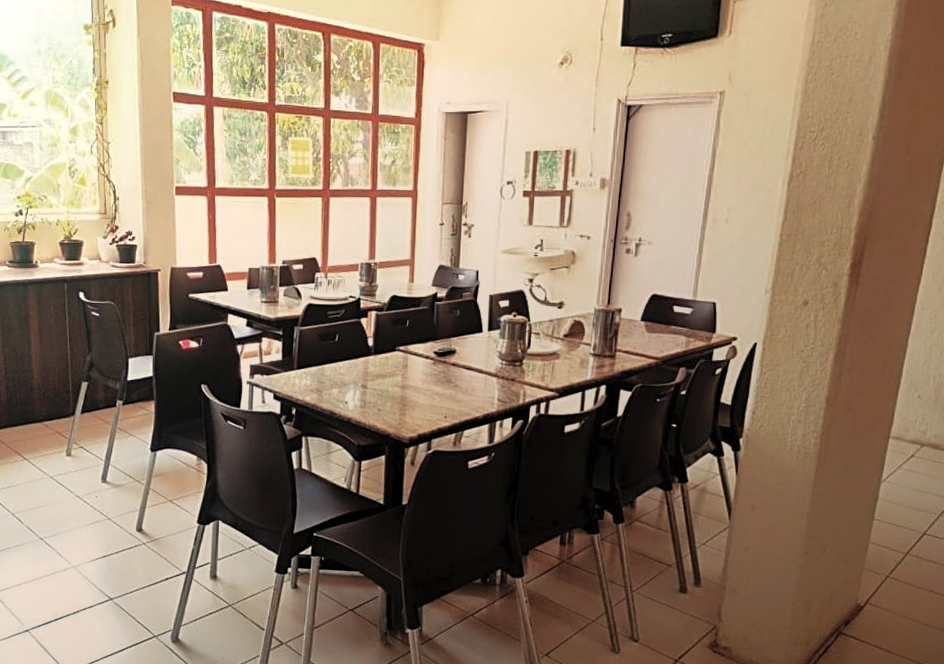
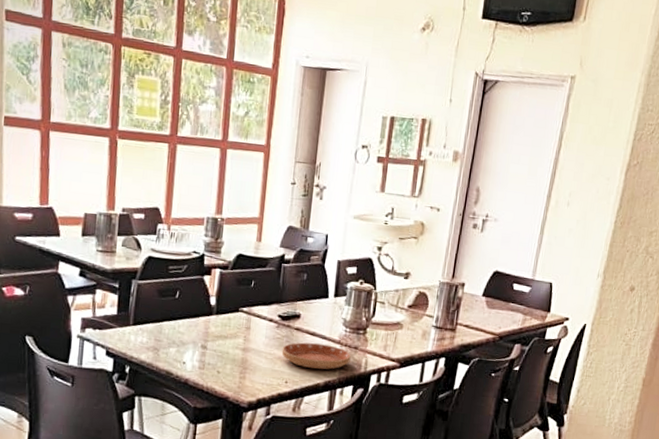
saucer: none [439,377,508,403] -> present [281,342,351,370]

